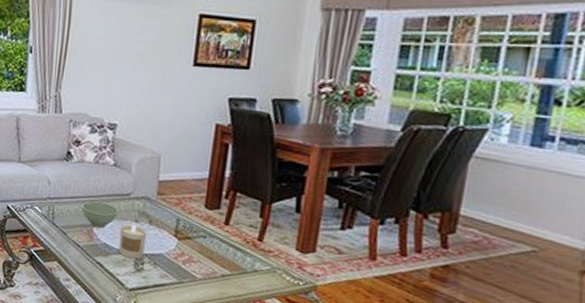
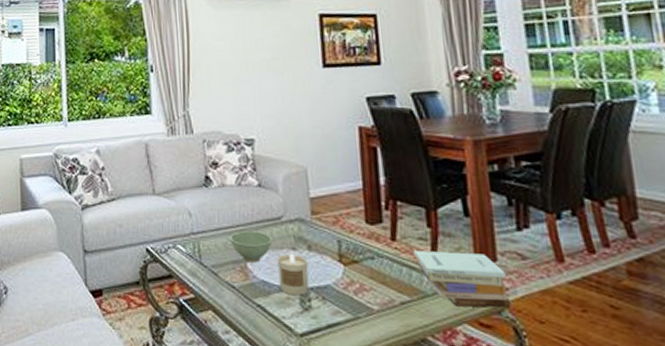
books: none [241,235,320,291] -> present [412,251,511,308]

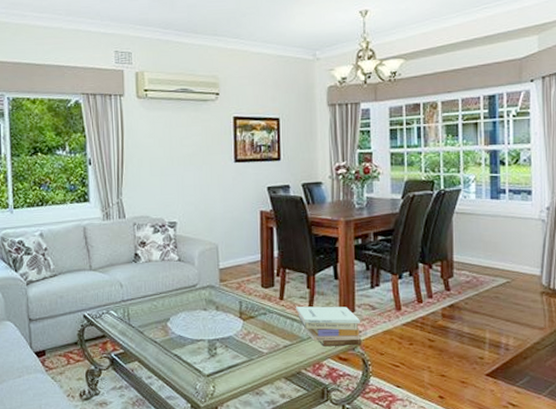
bowl: present [230,231,273,263] -> none [154,297,189,322]
candle: present [277,253,309,296] -> none [192,313,216,346]

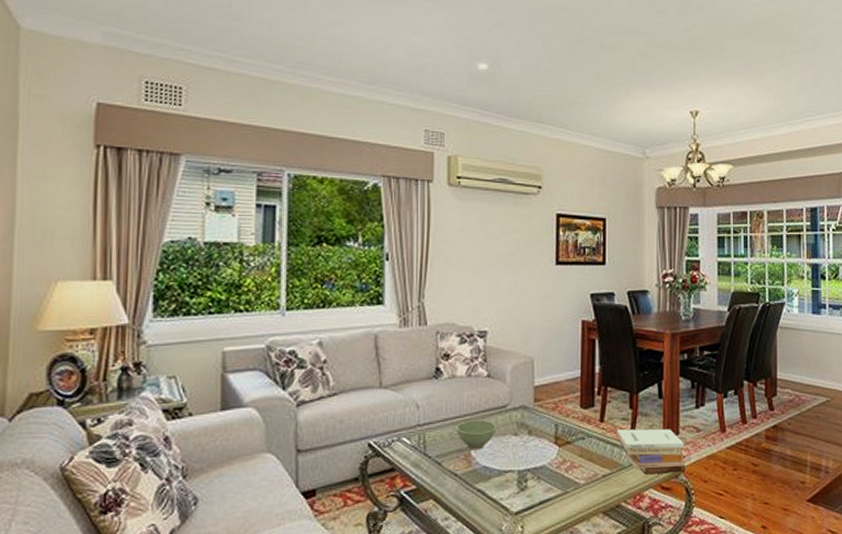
bowl: none [154,297,189,322] -> present [456,420,497,450]

